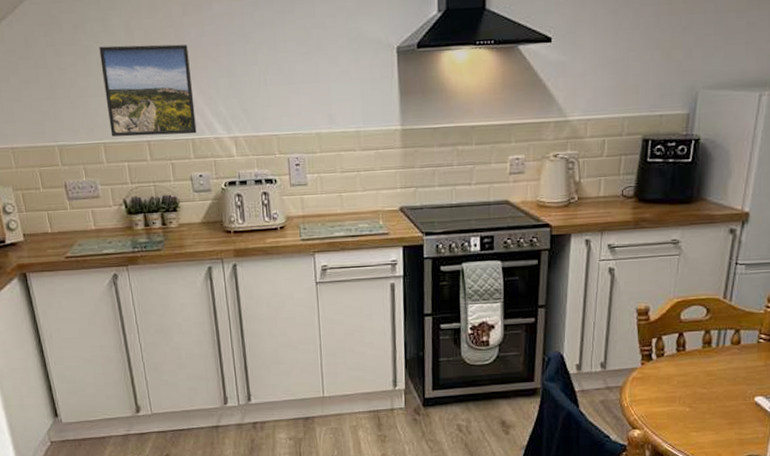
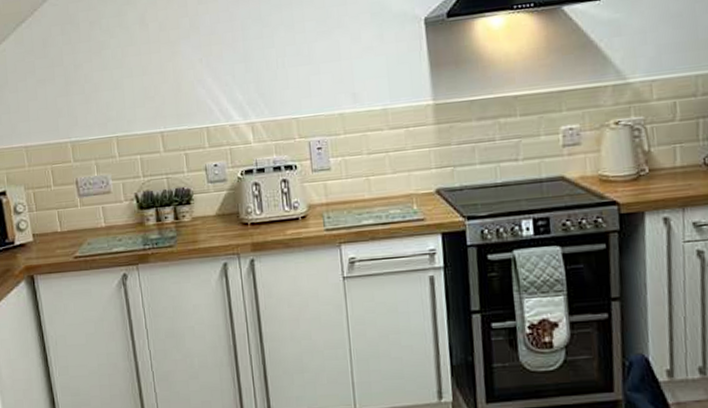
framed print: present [99,44,197,137] -> none [114,32,212,130]

